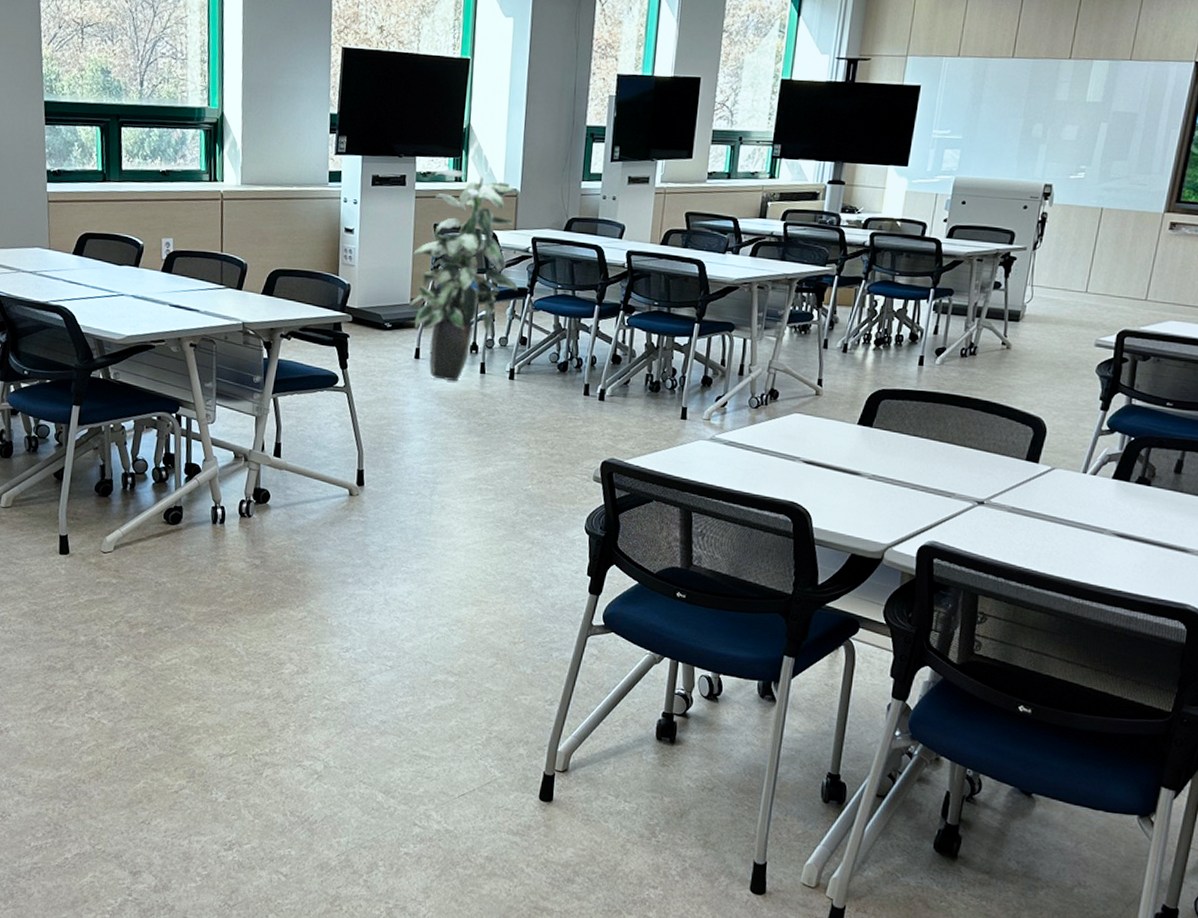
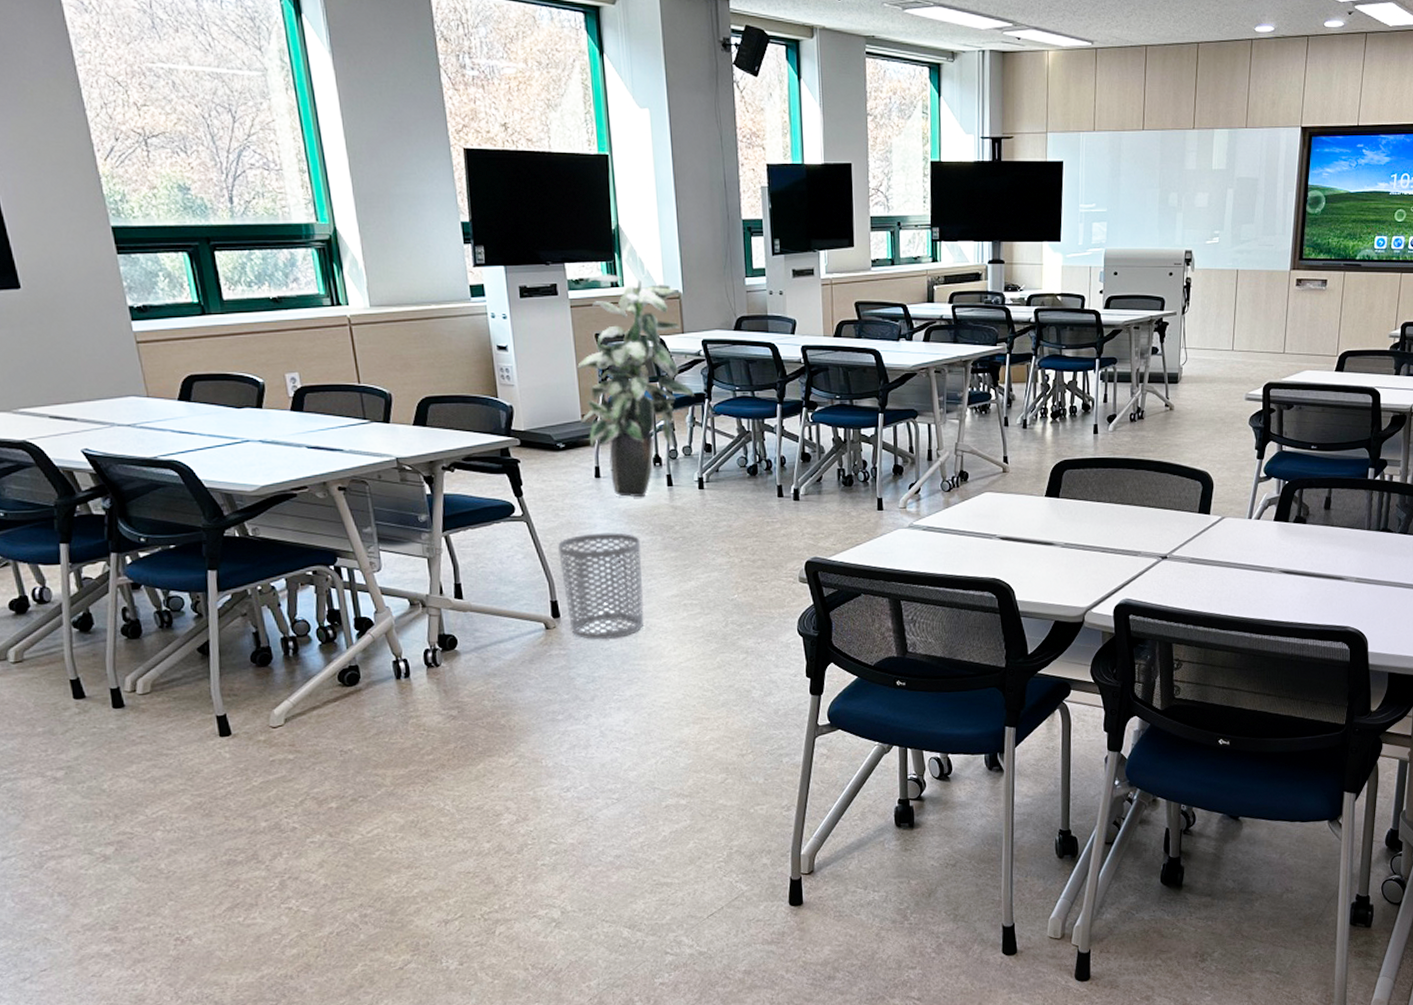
waste bin: none [370,410,448,513] -> present [557,533,644,639]

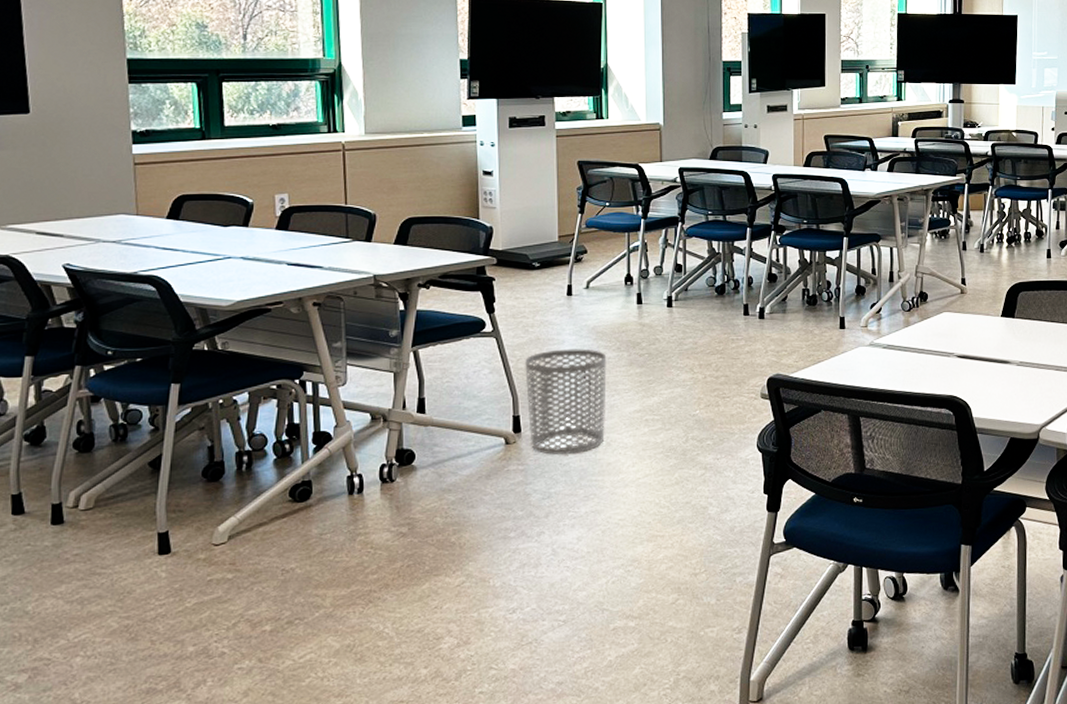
indoor plant: present [577,274,694,498] -> none [558,107,668,315]

